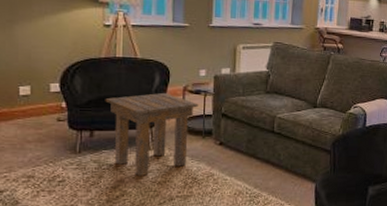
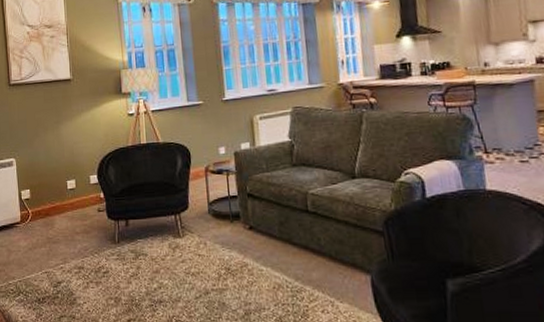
side table: present [105,92,199,177] -> none [135,175,222,268]

